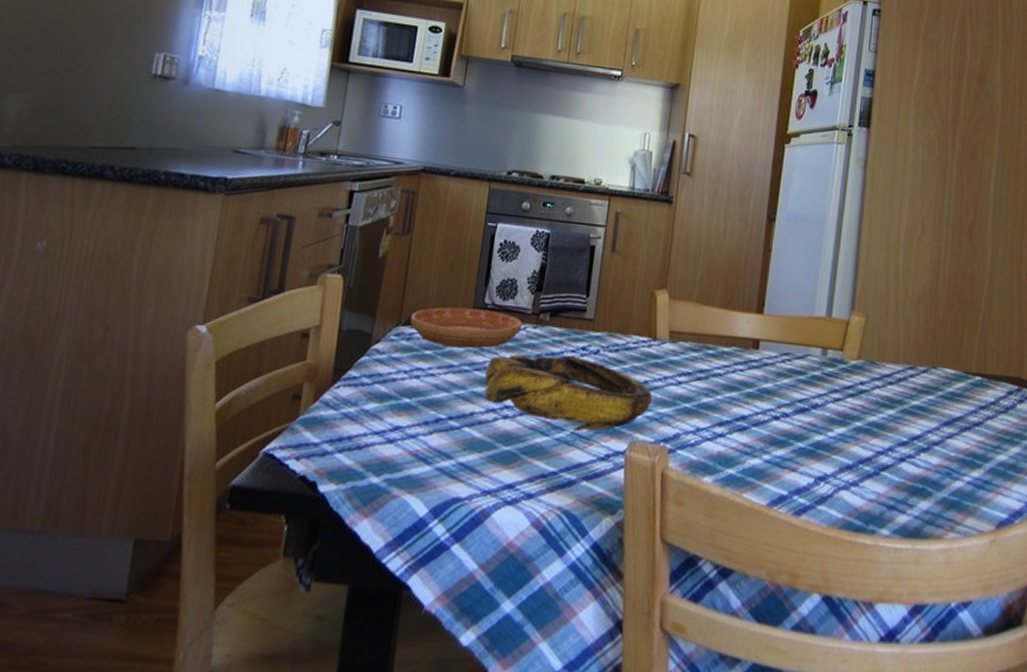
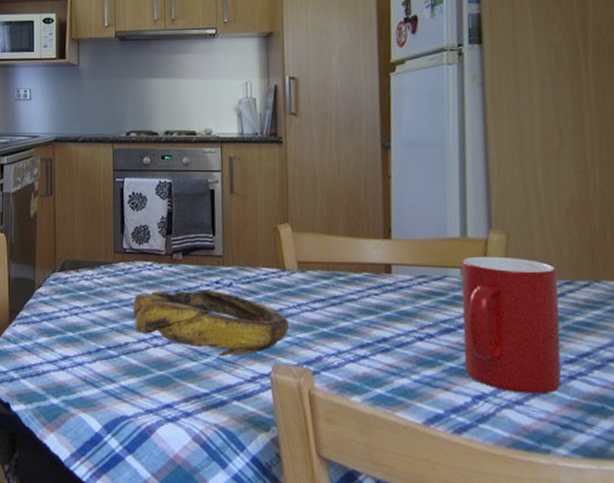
saucer: present [410,307,522,349] -> none [63,253,159,288]
cup: none [812,336,903,476] -> present [461,256,562,394]

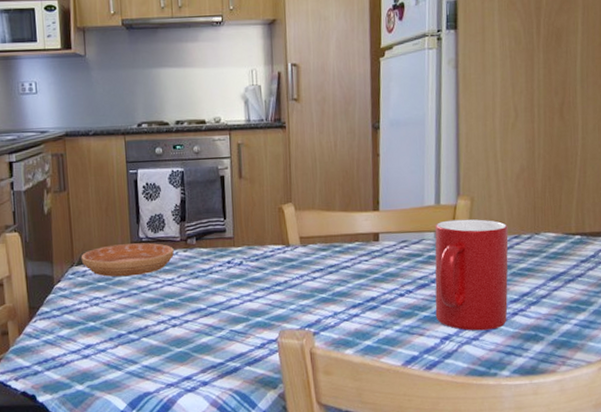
saucer: none [63,253,159,288] -> present [80,242,174,277]
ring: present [133,289,290,357] -> none [151,269,293,329]

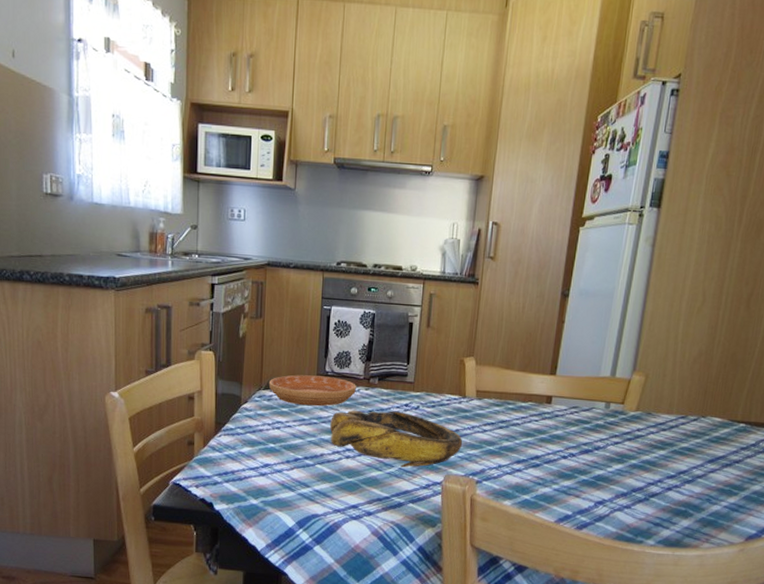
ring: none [151,269,293,329] -> present [330,410,463,468]
cup: present [435,219,509,331] -> none [593,393,677,501]

